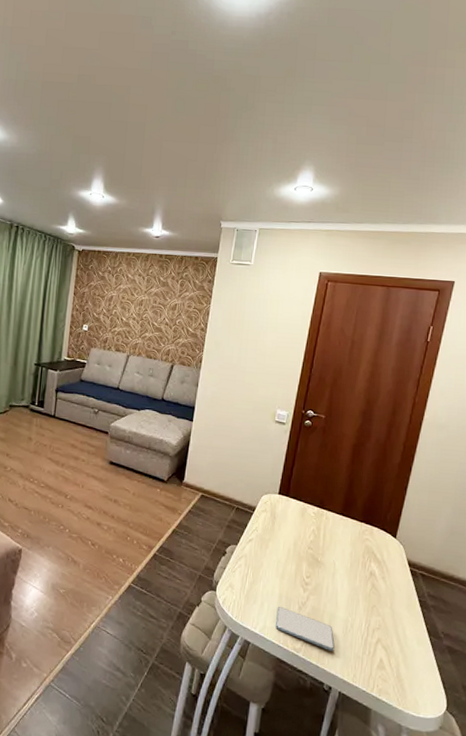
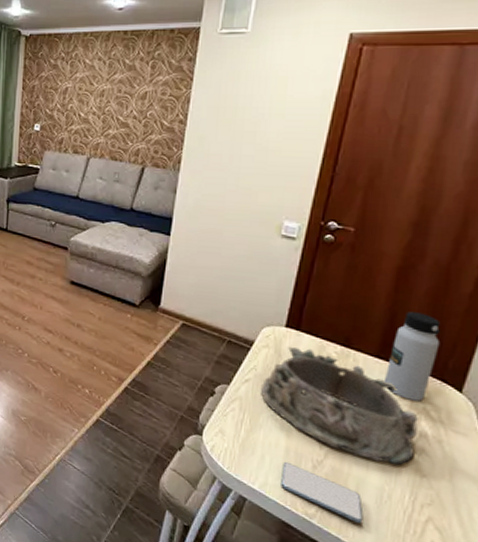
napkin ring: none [261,510,369,600] -> present [261,347,418,466]
water bottle: none [346,478,382,547] -> present [383,311,442,401]

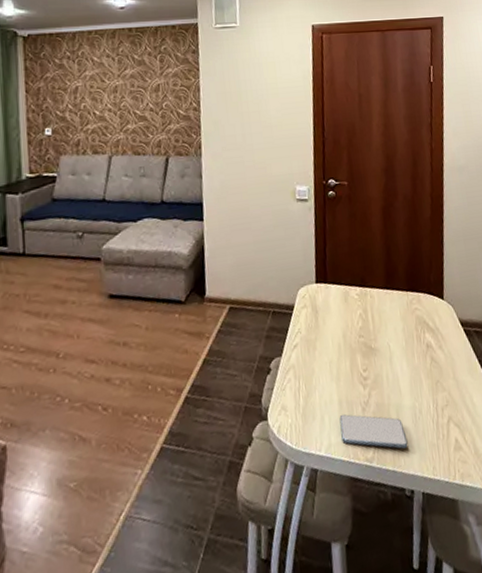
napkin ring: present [261,347,418,466] -> none [308,297,428,385]
water bottle: present [383,311,442,401] -> none [393,241,423,319]

